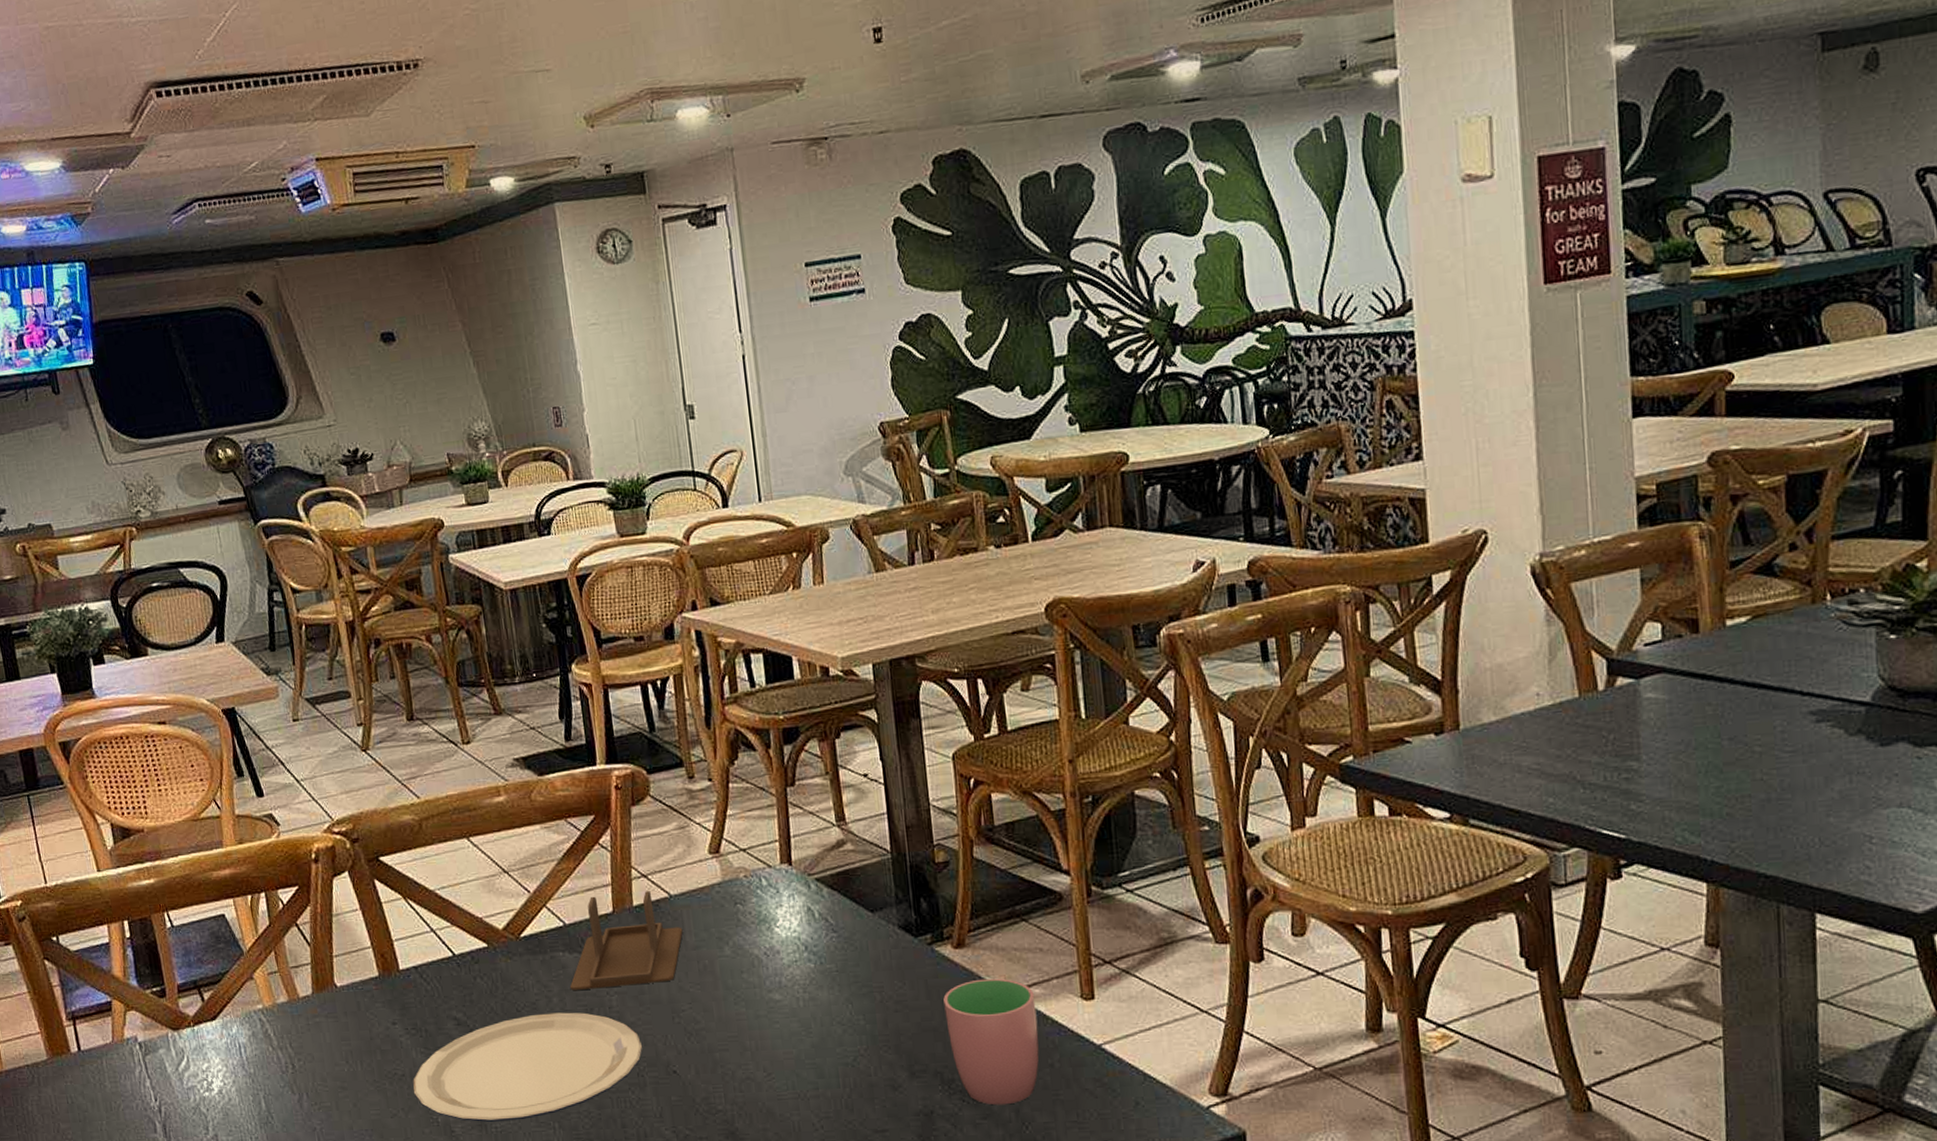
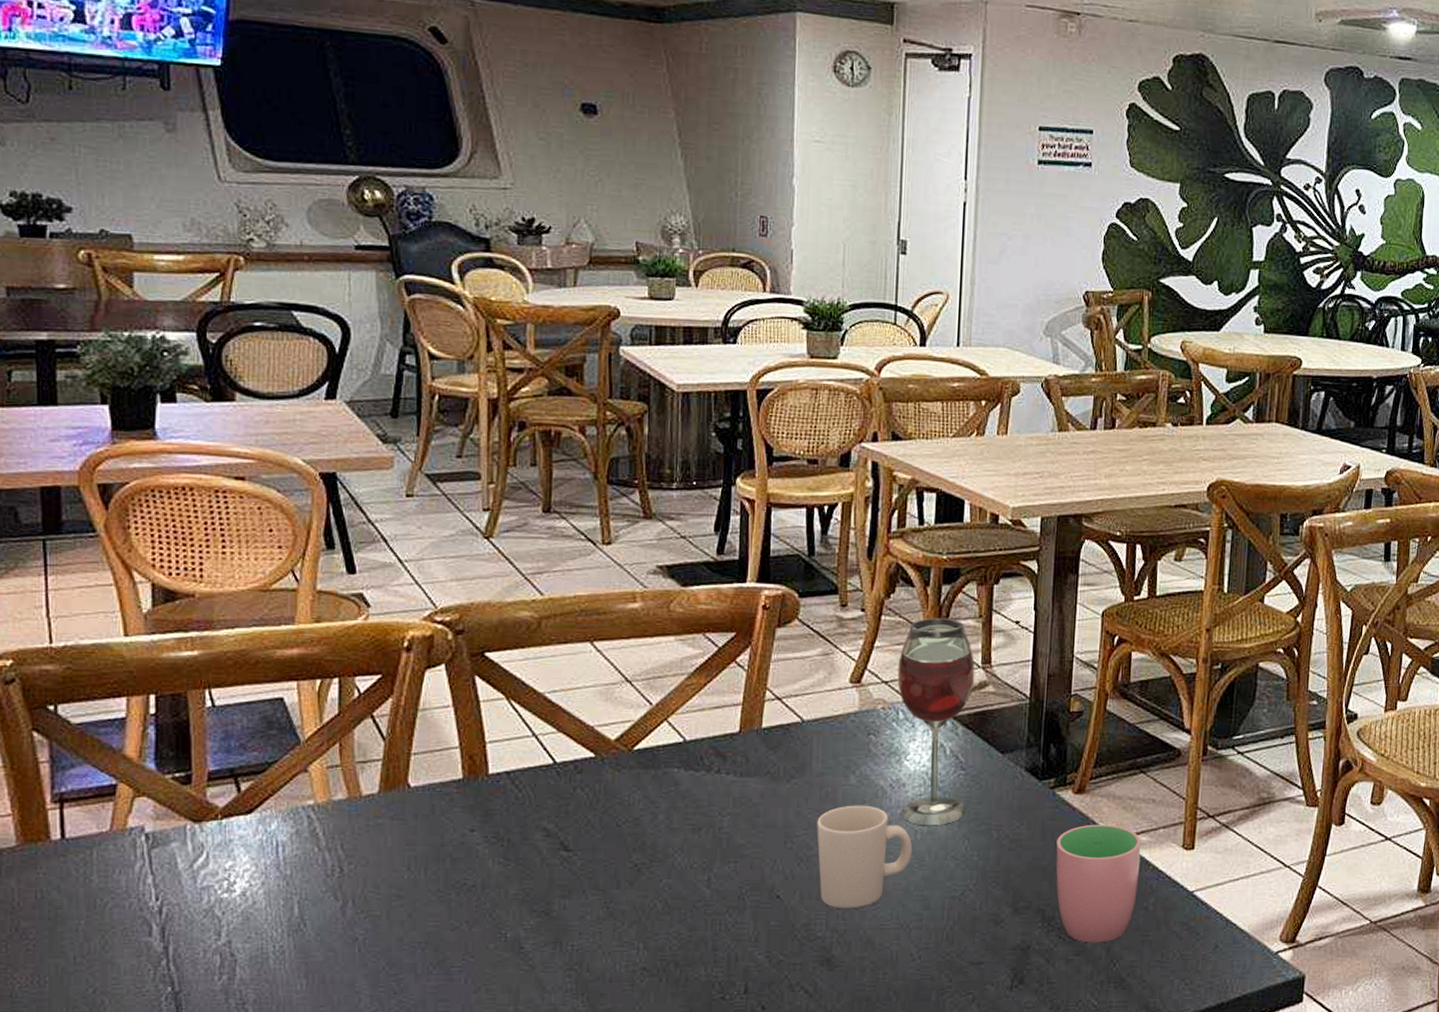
plate: present [413,1012,643,1122] -> none [482,830,749,939]
napkin holder: present [569,891,683,990] -> none [679,714,810,808]
mug: none [699,975,798,1082] -> present [817,805,913,909]
wineglass: none [752,778,844,992] -> present [897,617,975,825]

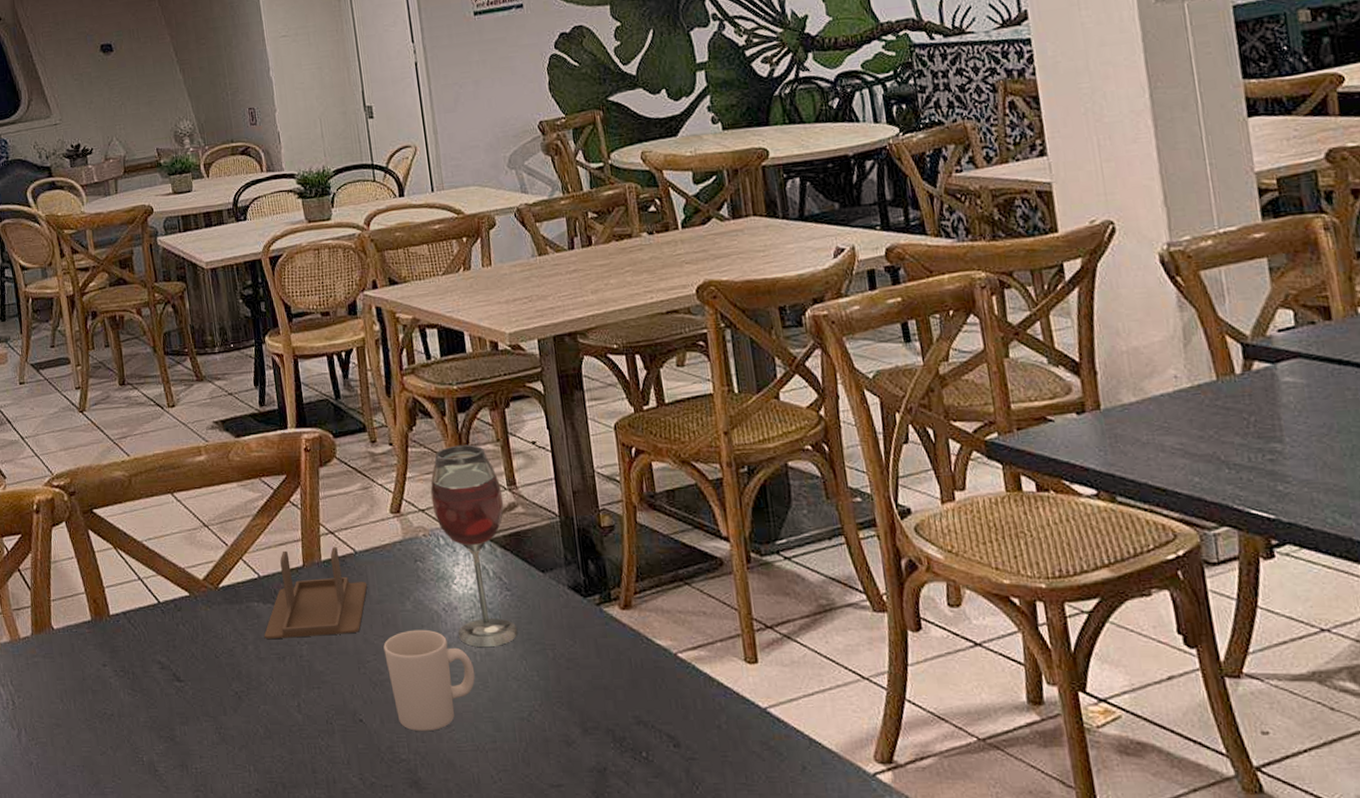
napkin holder: none [679,714,810,808] -> present [264,547,368,639]
cup: present [1055,824,1141,943] -> none [612,639,707,765]

